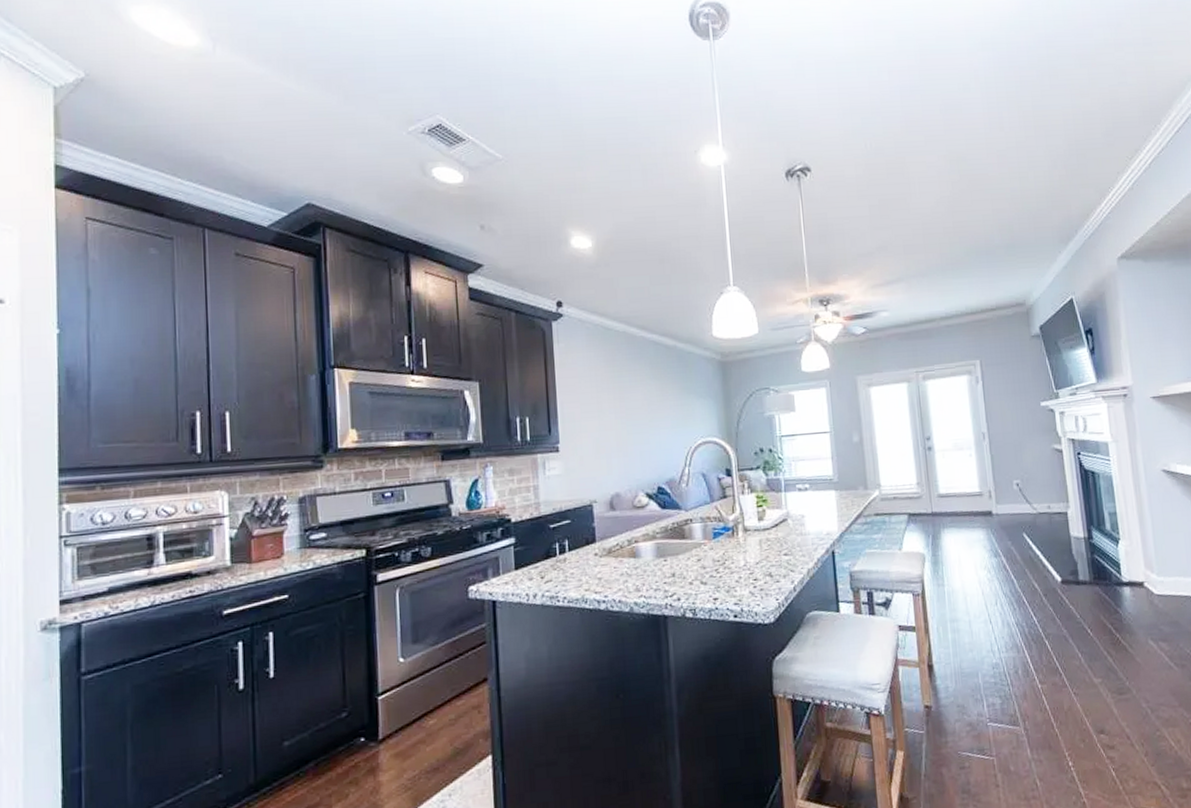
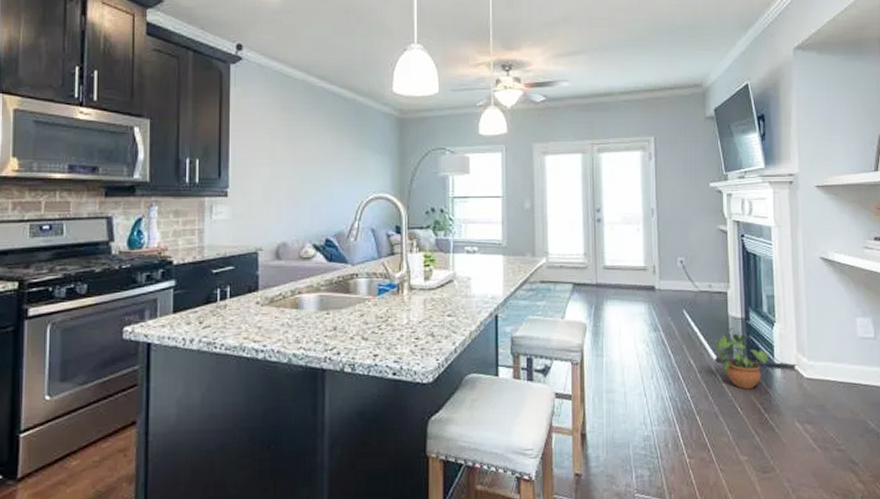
potted plant: none [1057,548,1116,610] -> present [713,328,768,390]

